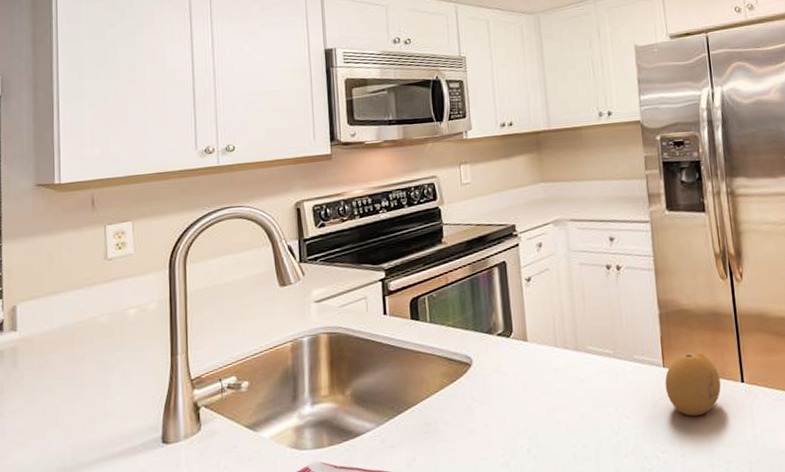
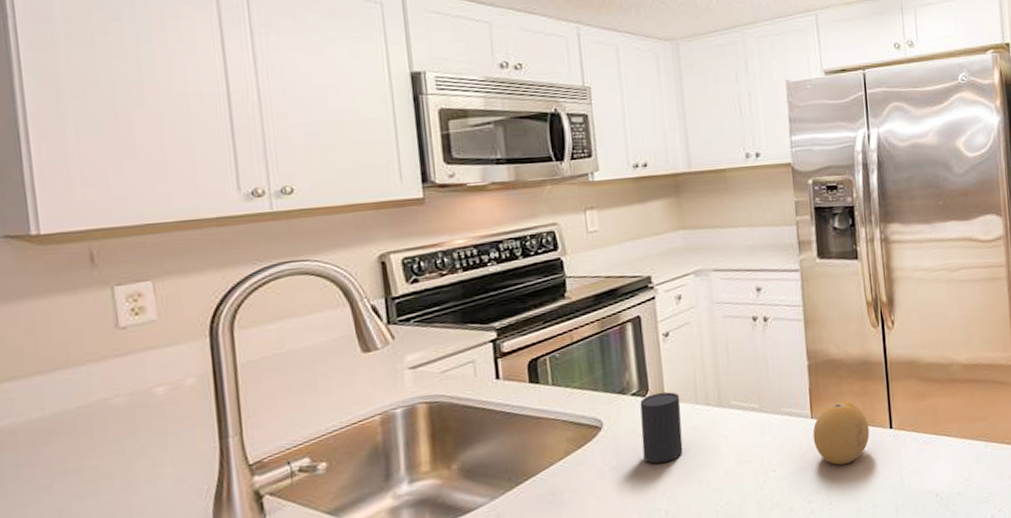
cup: none [505,334,543,402] -> present [640,392,683,464]

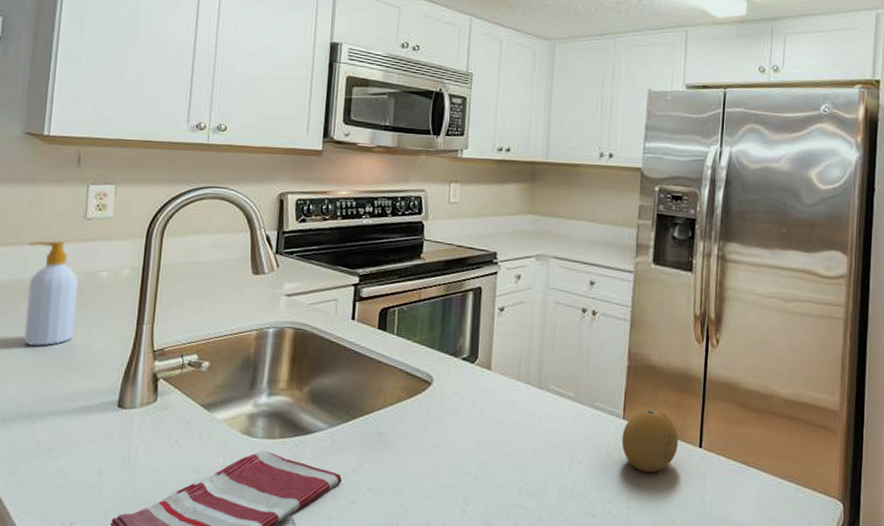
soap bottle: none [39,360,132,496] -> present [24,240,78,346]
cup: present [640,392,683,464] -> none [463,362,504,429]

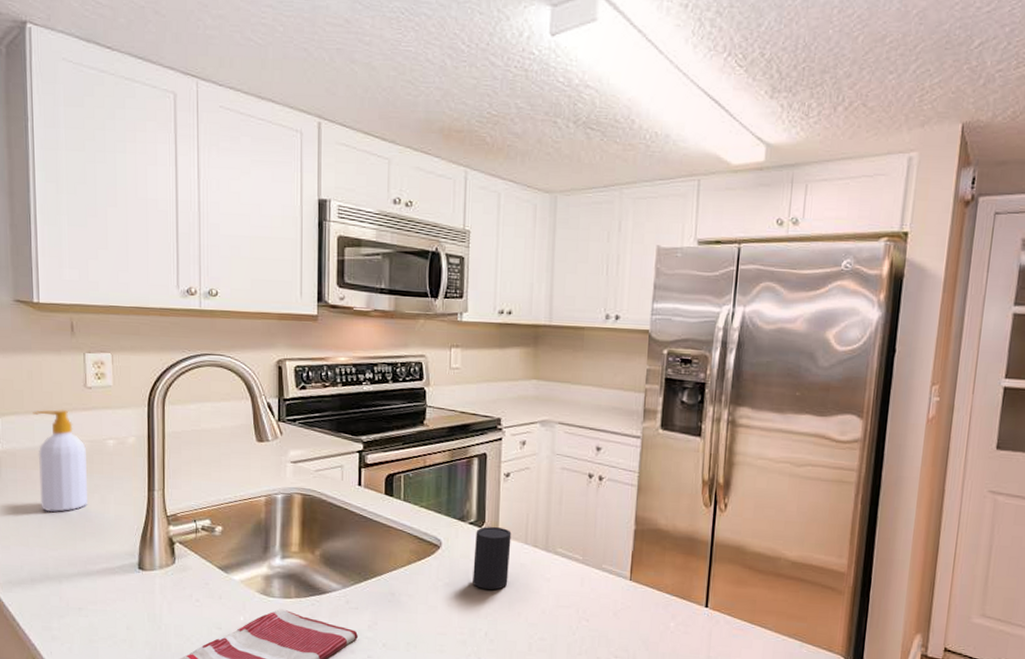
cup: none [463,362,504,429] -> present [473,526,512,590]
fruit: present [621,408,678,473] -> none [628,570,685,631]

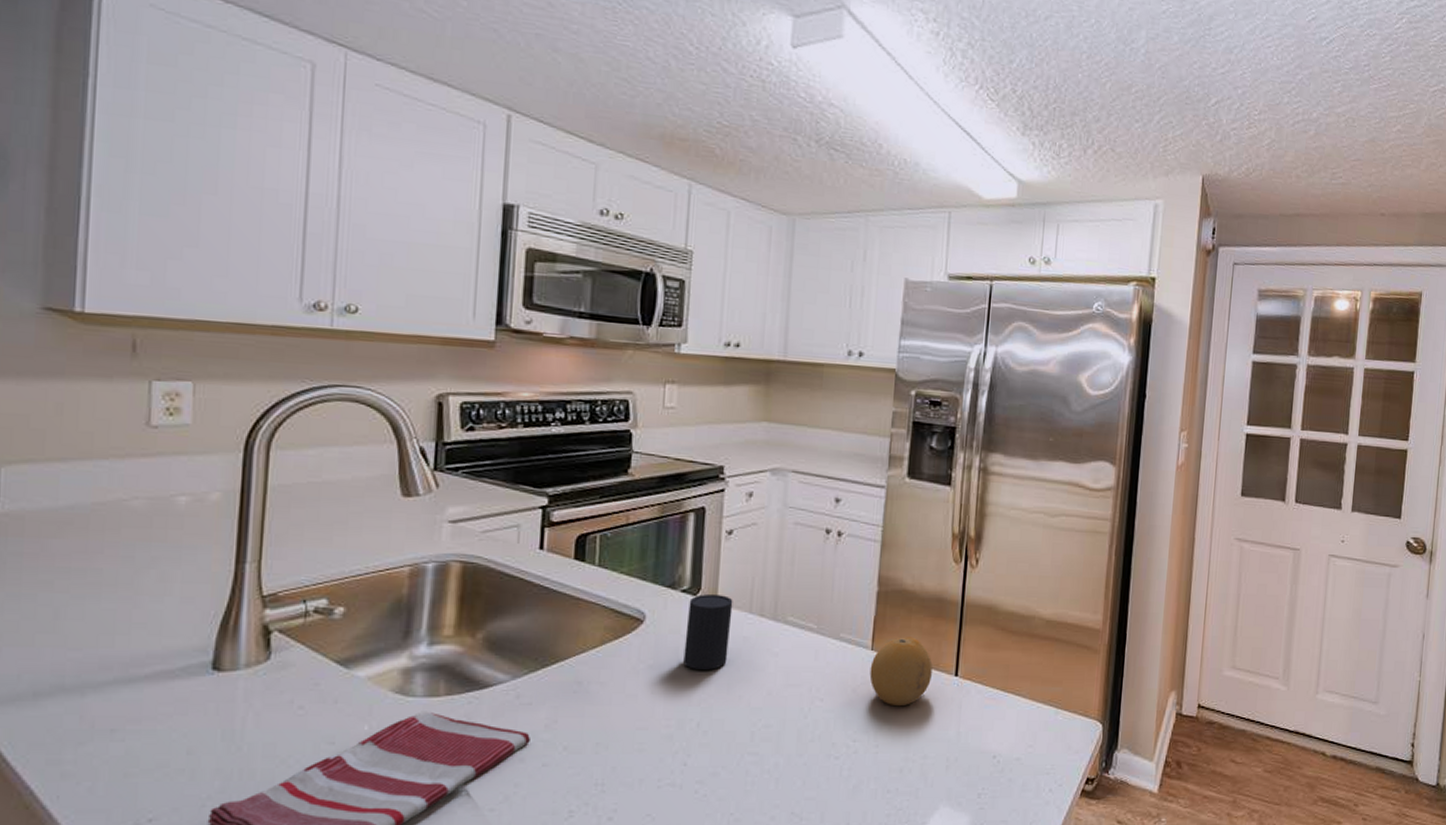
soap bottle: present [33,409,87,512] -> none [59,455,142,596]
fruit: none [628,570,685,631] -> present [869,637,933,707]

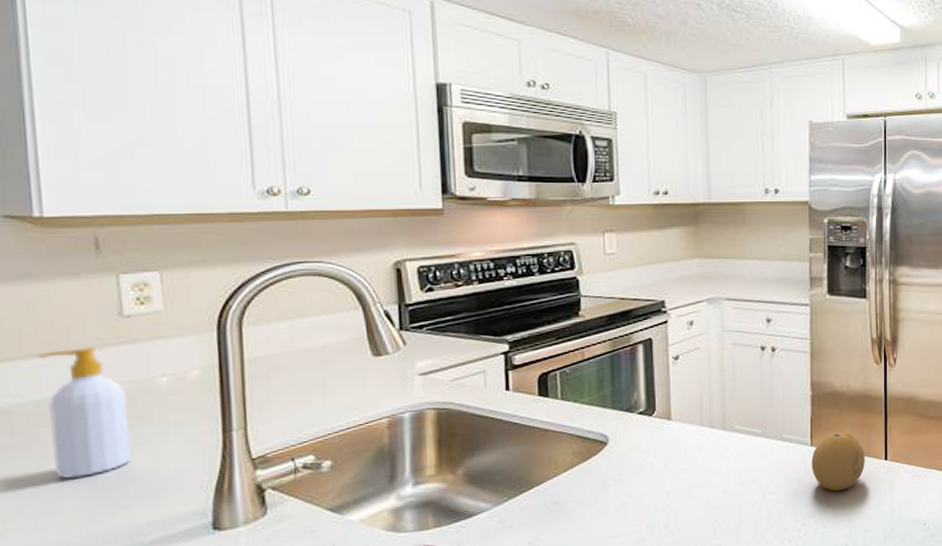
soap bottle: none [59,455,142,596] -> present [37,346,131,479]
cup: present [683,593,733,670] -> none [646,412,686,480]

